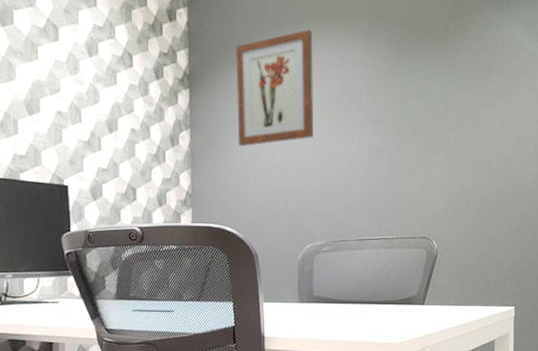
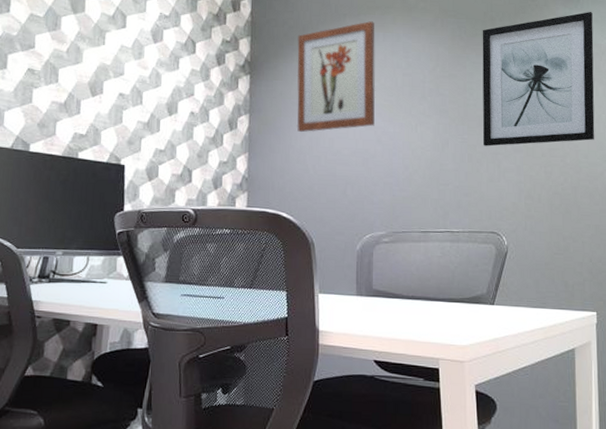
wall art: none [416,16,522,155] -> present [482,11,595,147]

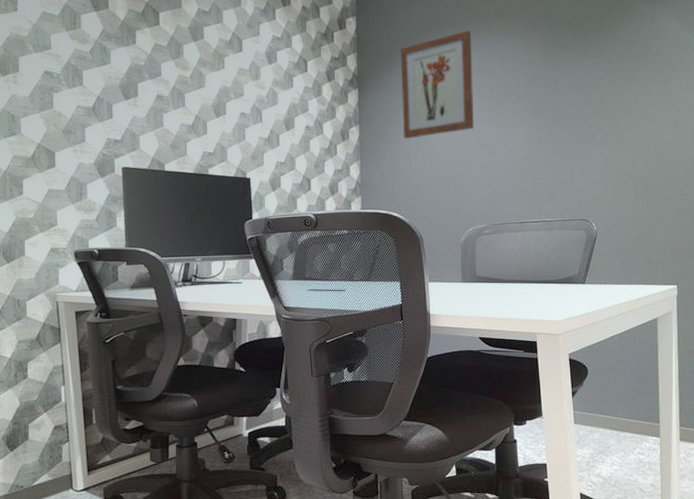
wall art: present [482,11,595,147] -> none [571,7,677,142]

